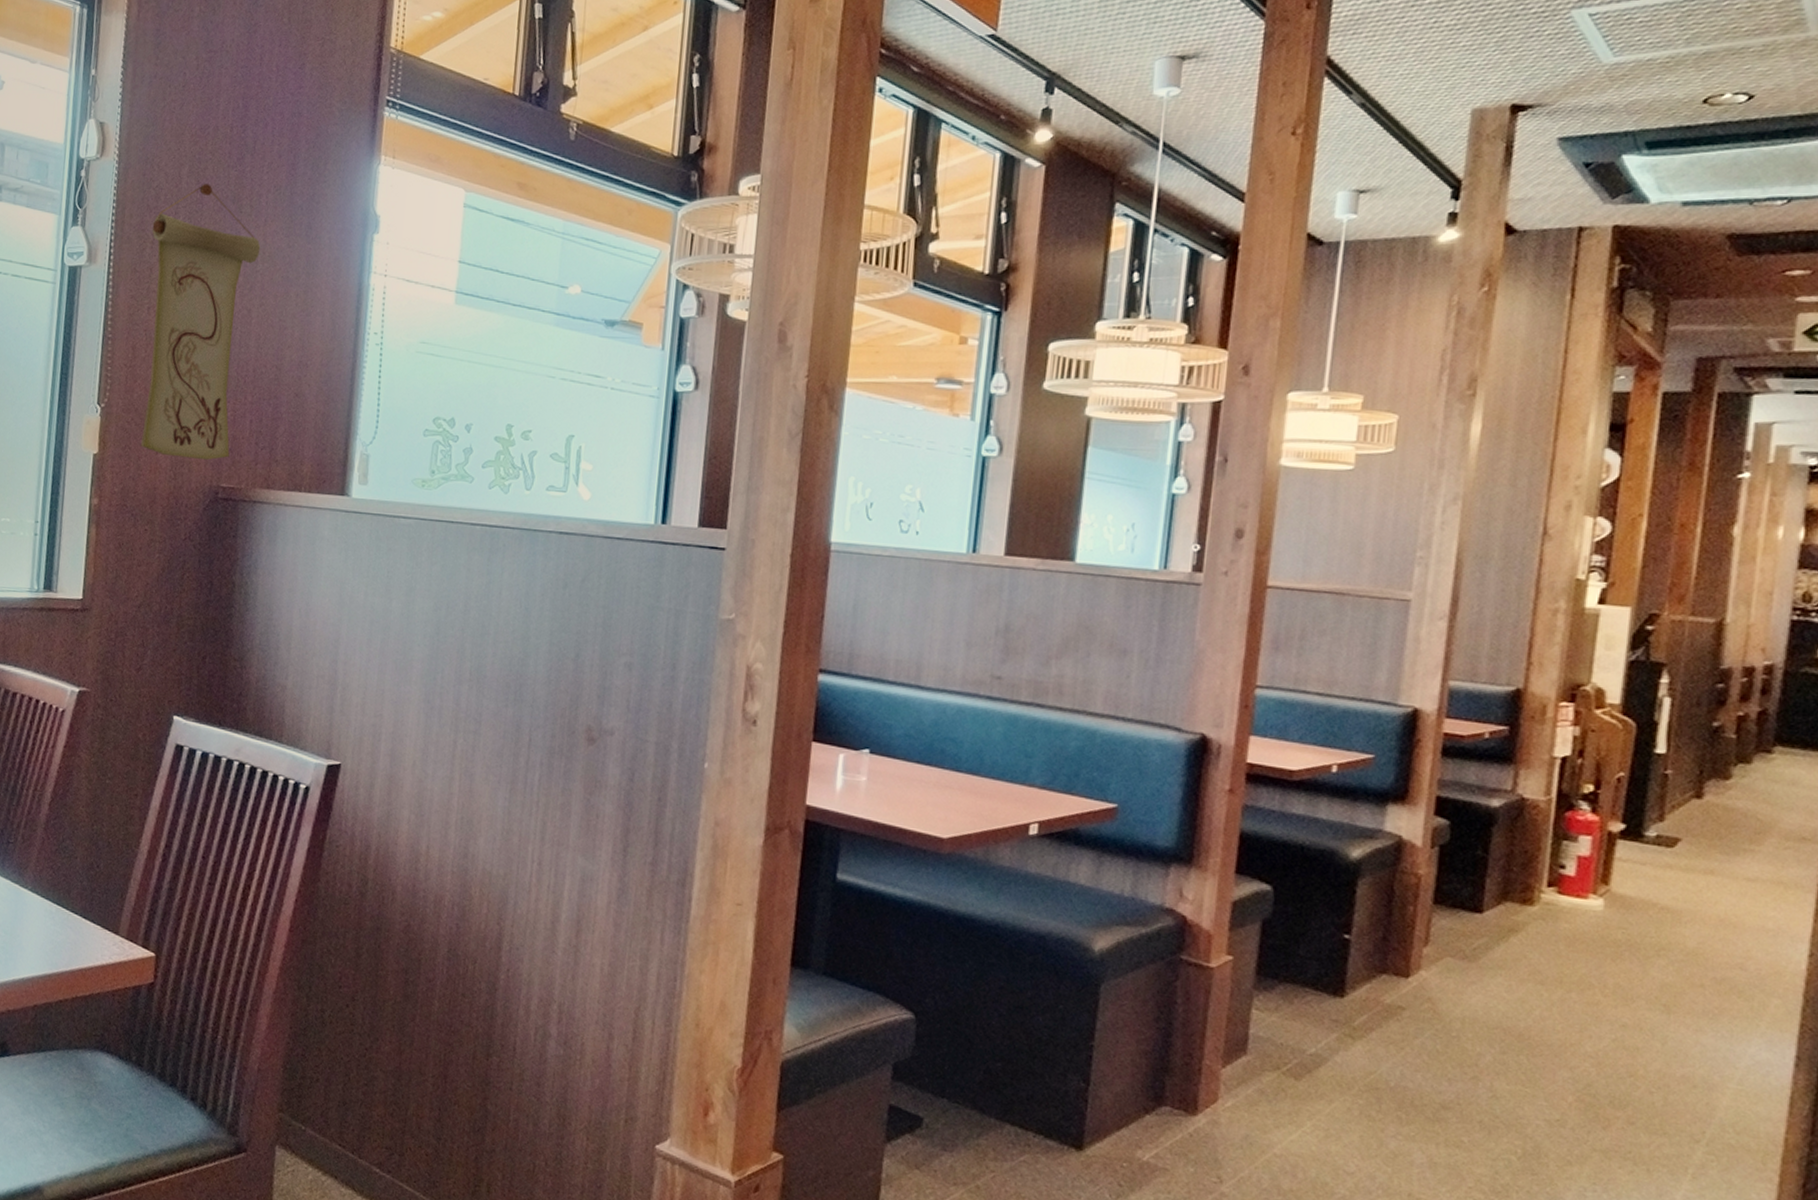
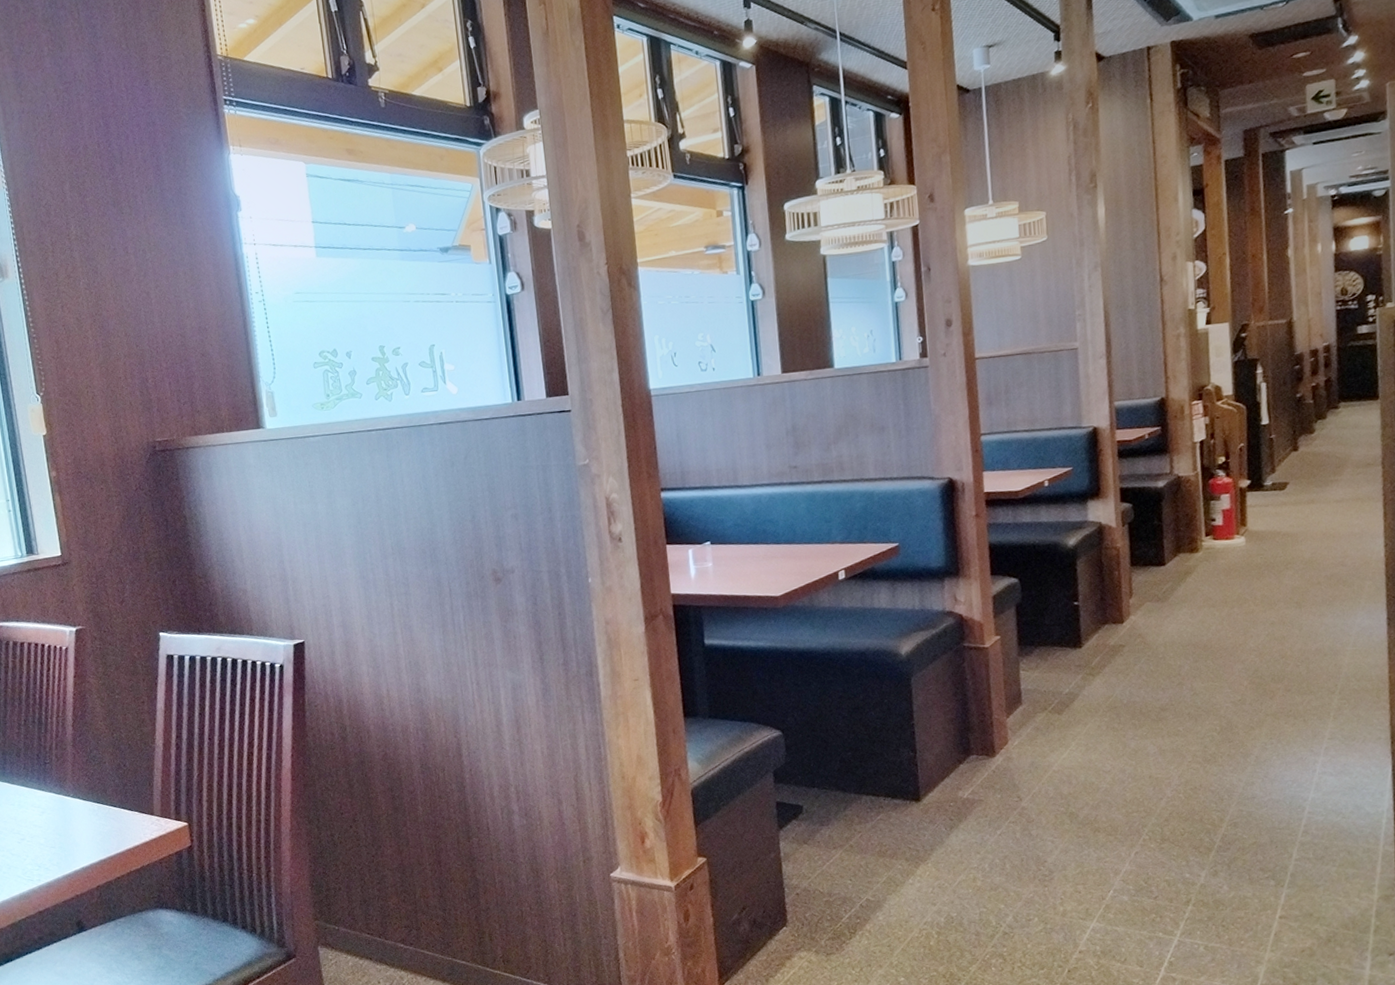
wall scroll: present [141,183,261,461] -> none [49,194,158,425]

